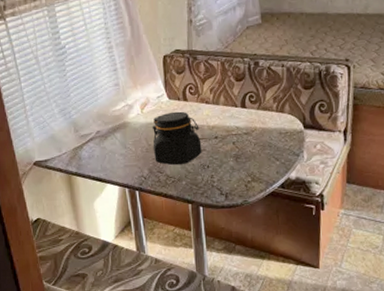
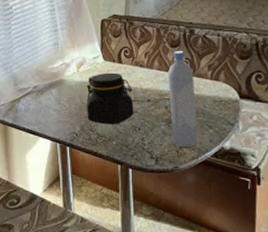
bottle: none [234,83,266,180] -> present [168,50,198,147]

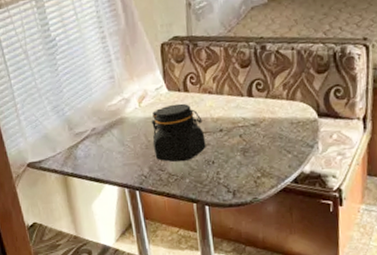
bottle: present [168,50,198,147] -> none [240,70,277,176]

